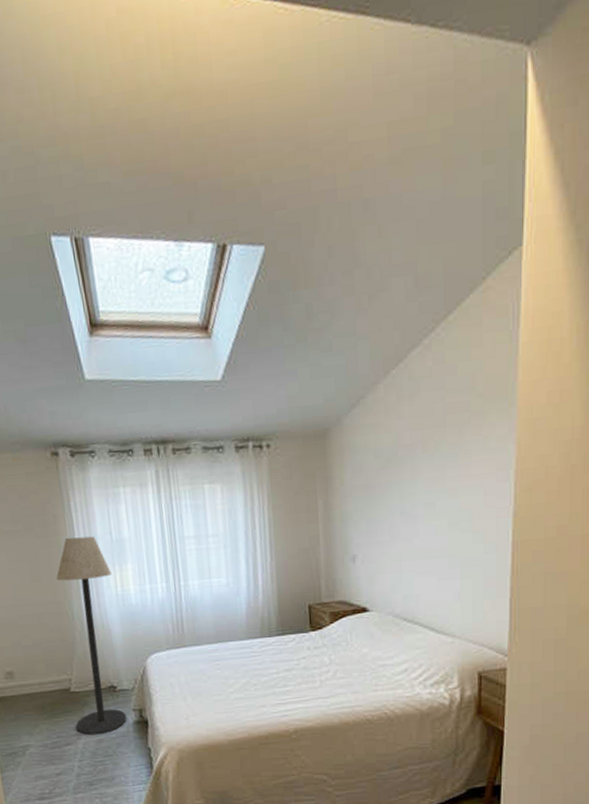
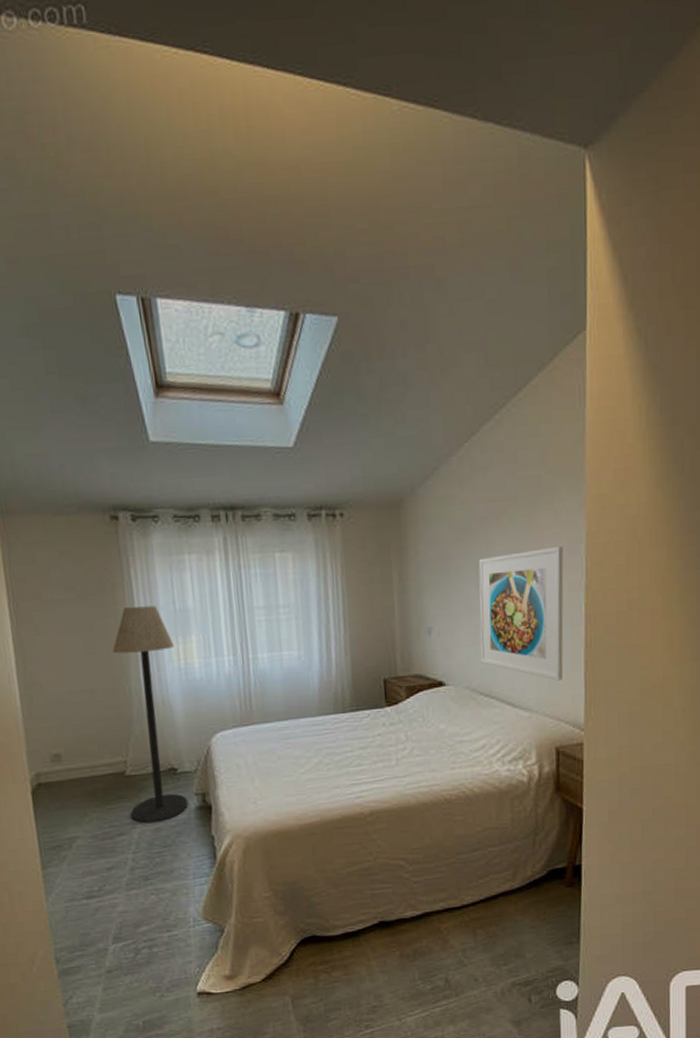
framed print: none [403,472,491,607] -> present [478,545,564,681]

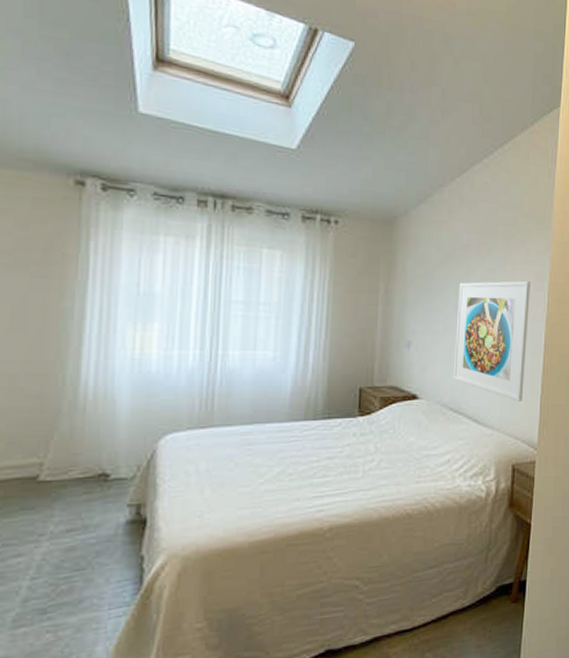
floor lamp: present [112,605,189,824] -> none [36,283,130,542]

